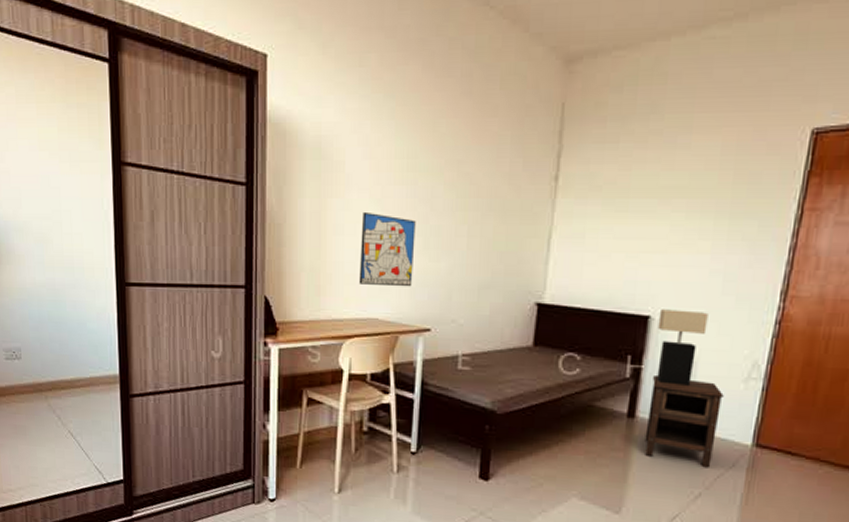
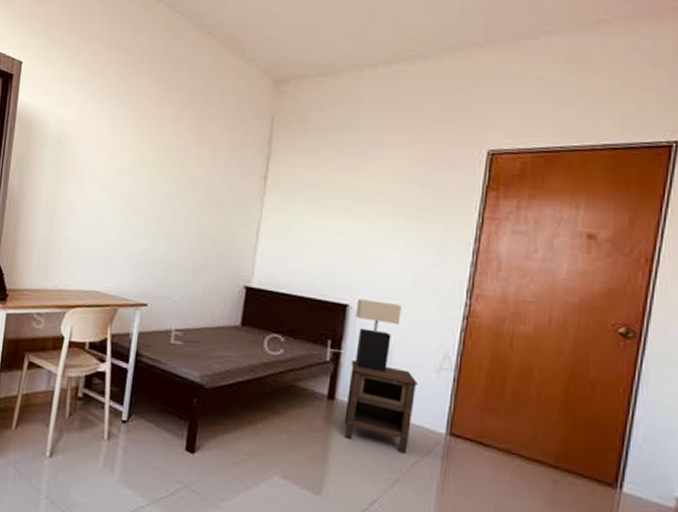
wall art: present [358,211,416,287] -> none [85,196,140,265]

